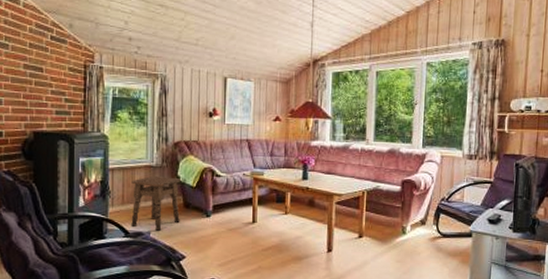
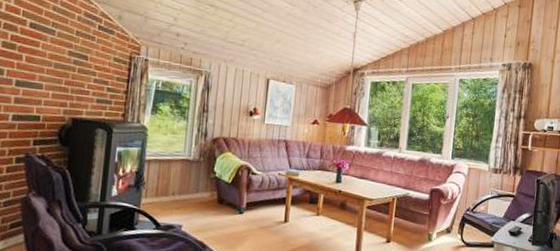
side table: present [131,176,180,232] -> none [163,170,216,226]

